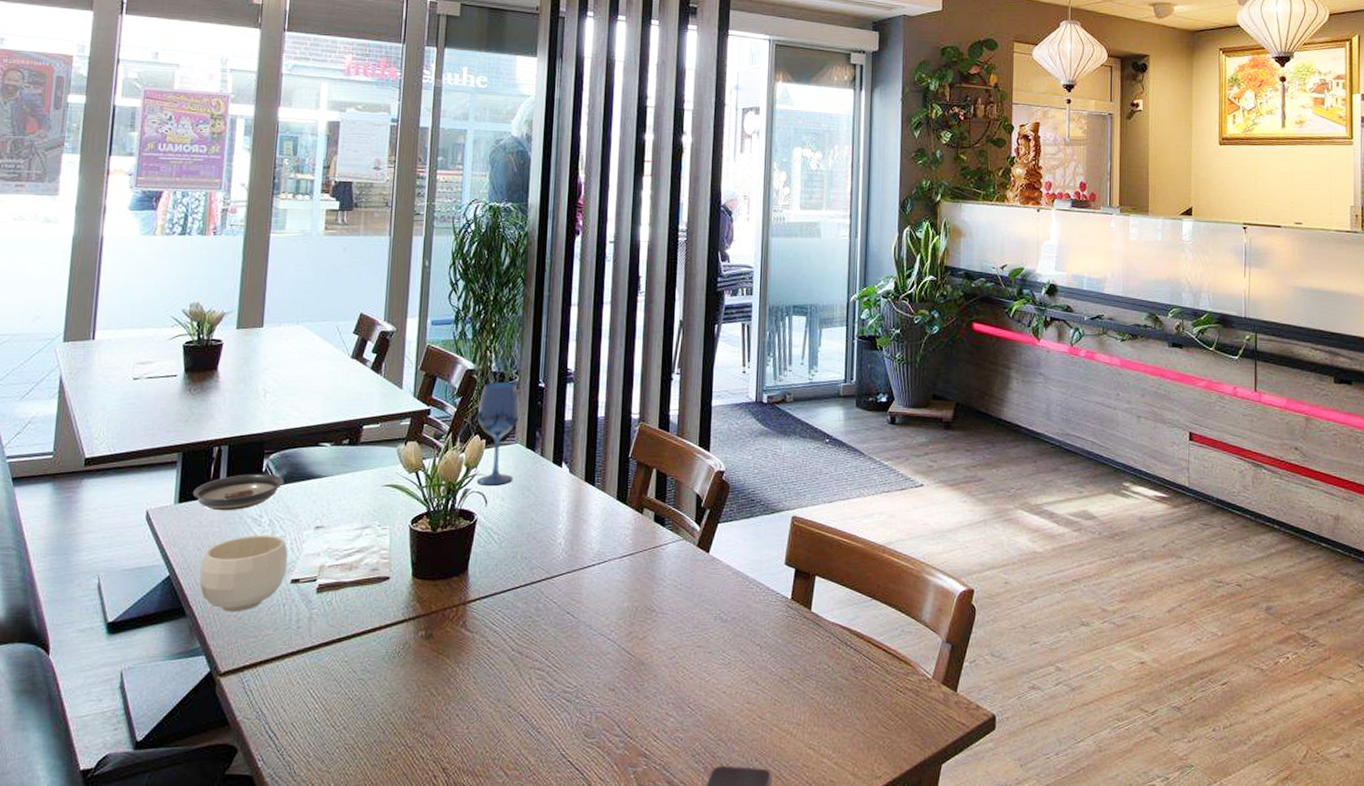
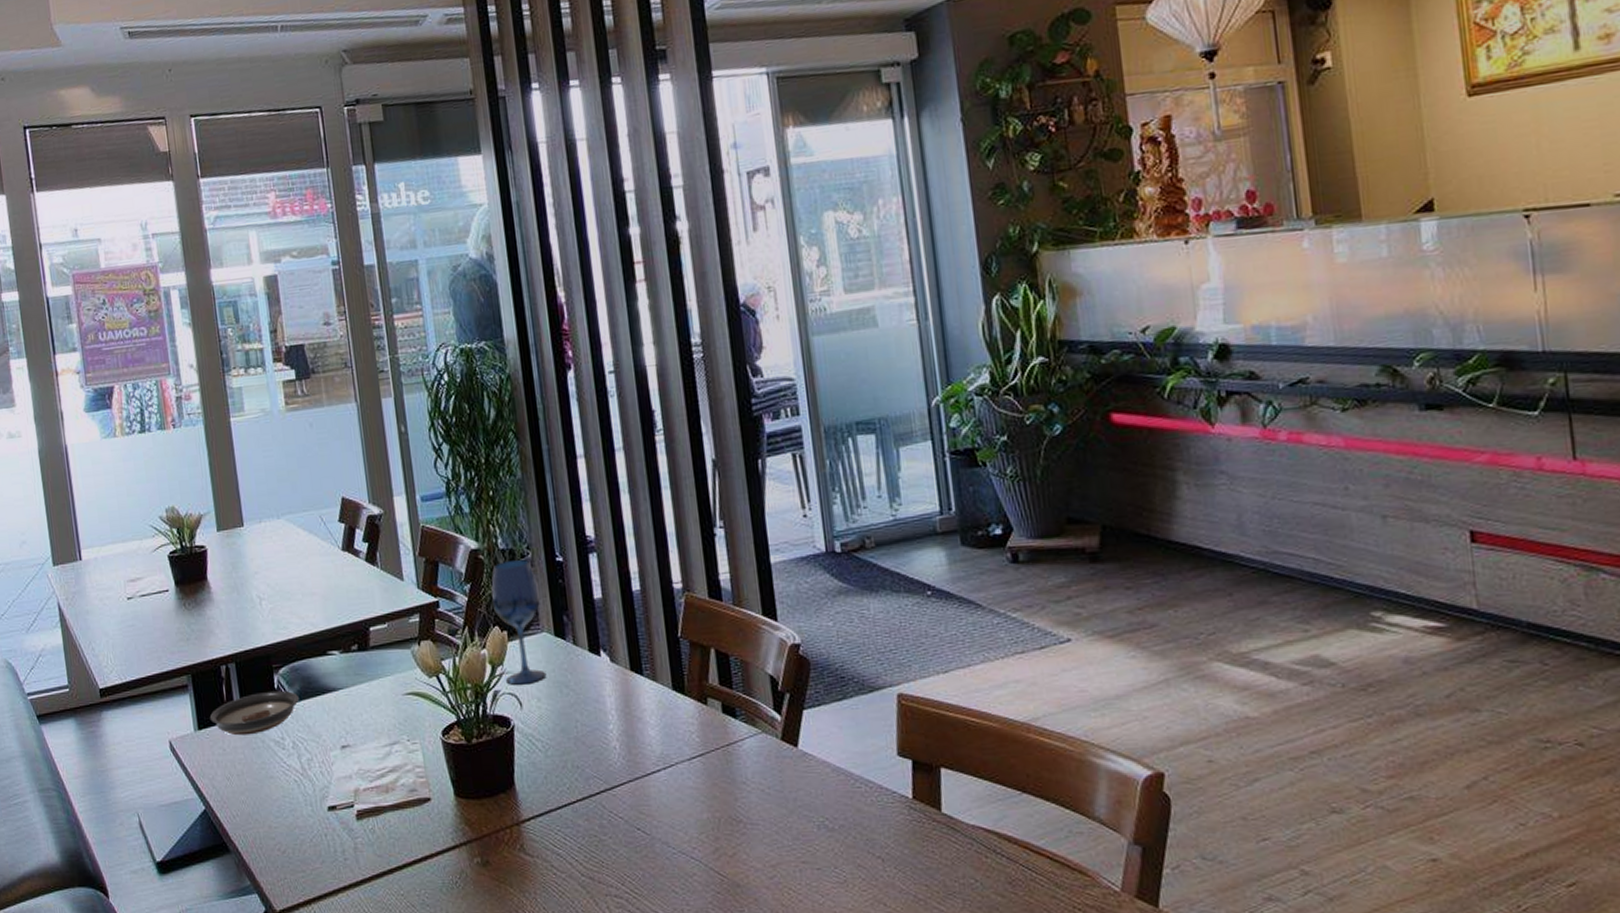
cup: present [199,534,288,612] -> none [233,758,322,846]

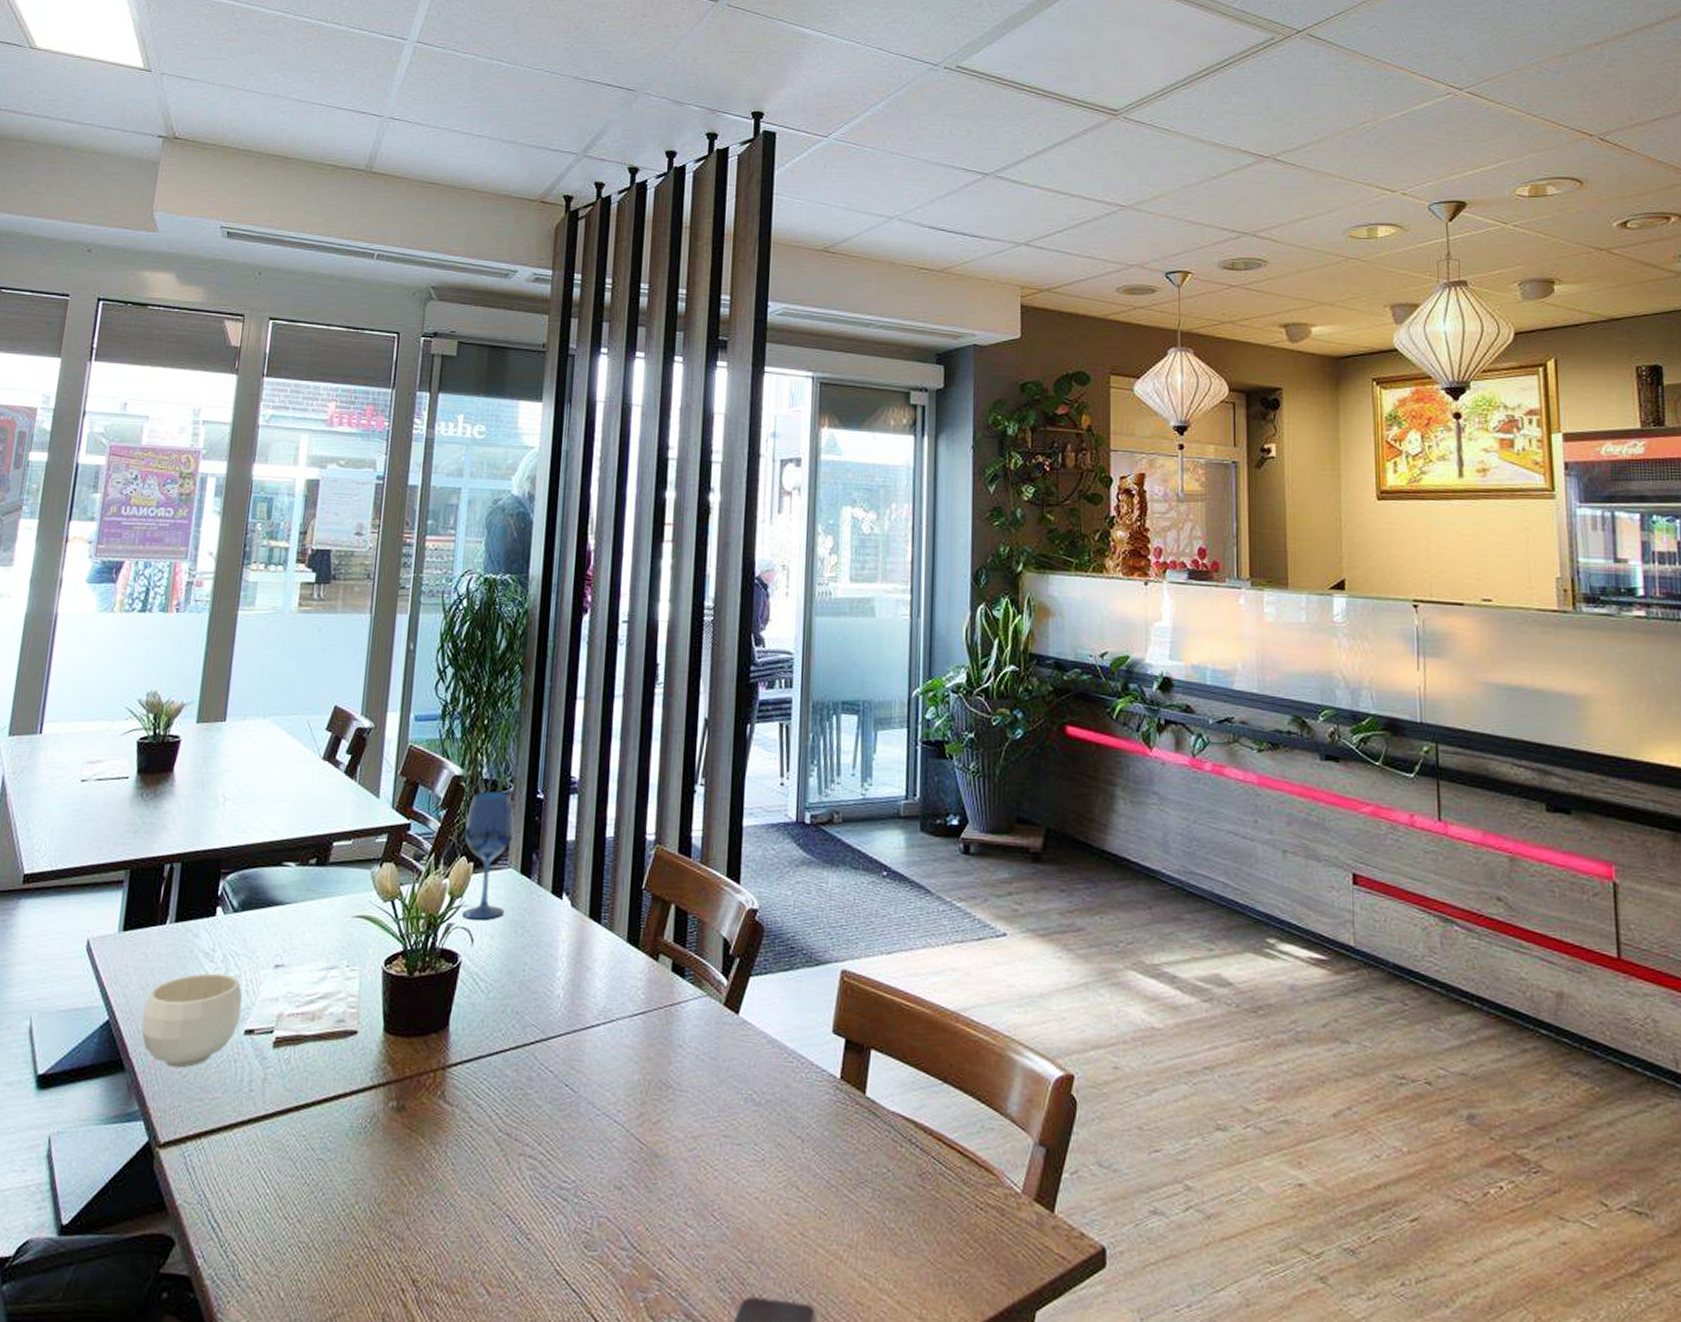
saucer: present [209,690,299,736] -> none [138,897,241,943]
cup: none [233,758,322,846] -> present [141,972,243,1068]

